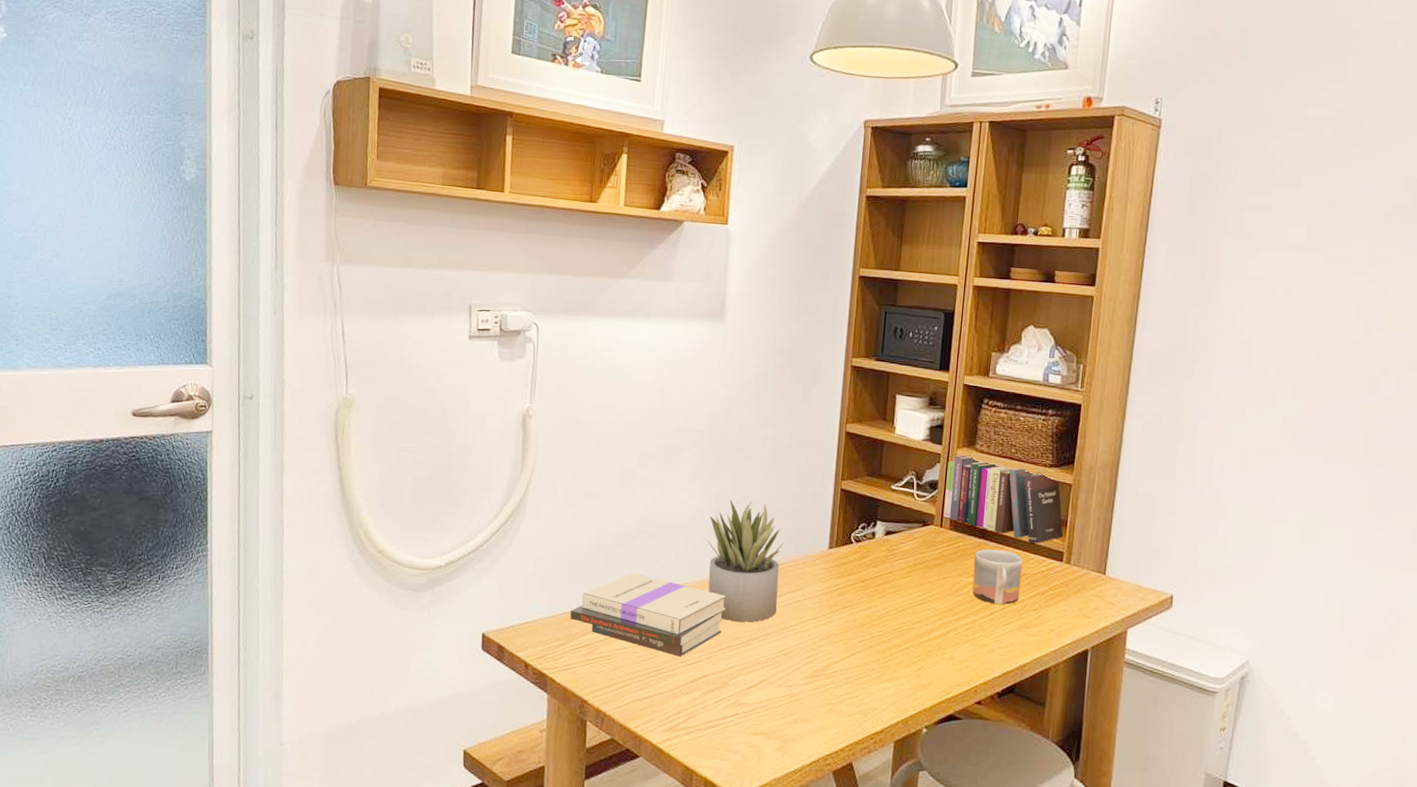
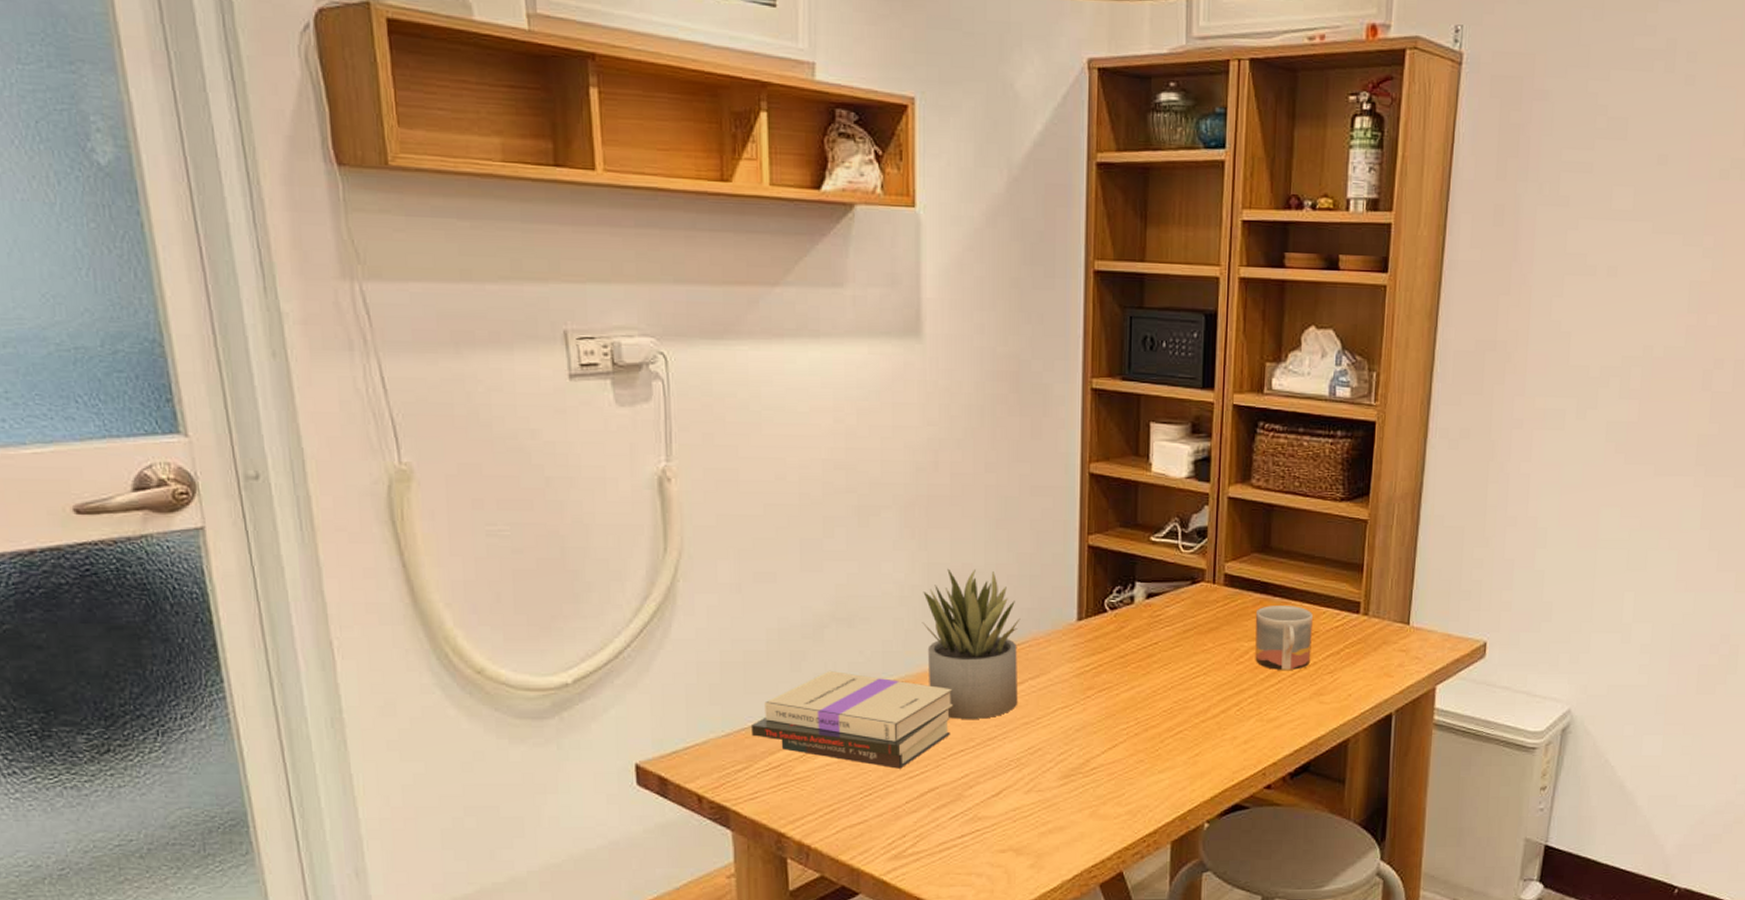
books: present [943,454,1063,543] -> none [1216,492,1359,594]

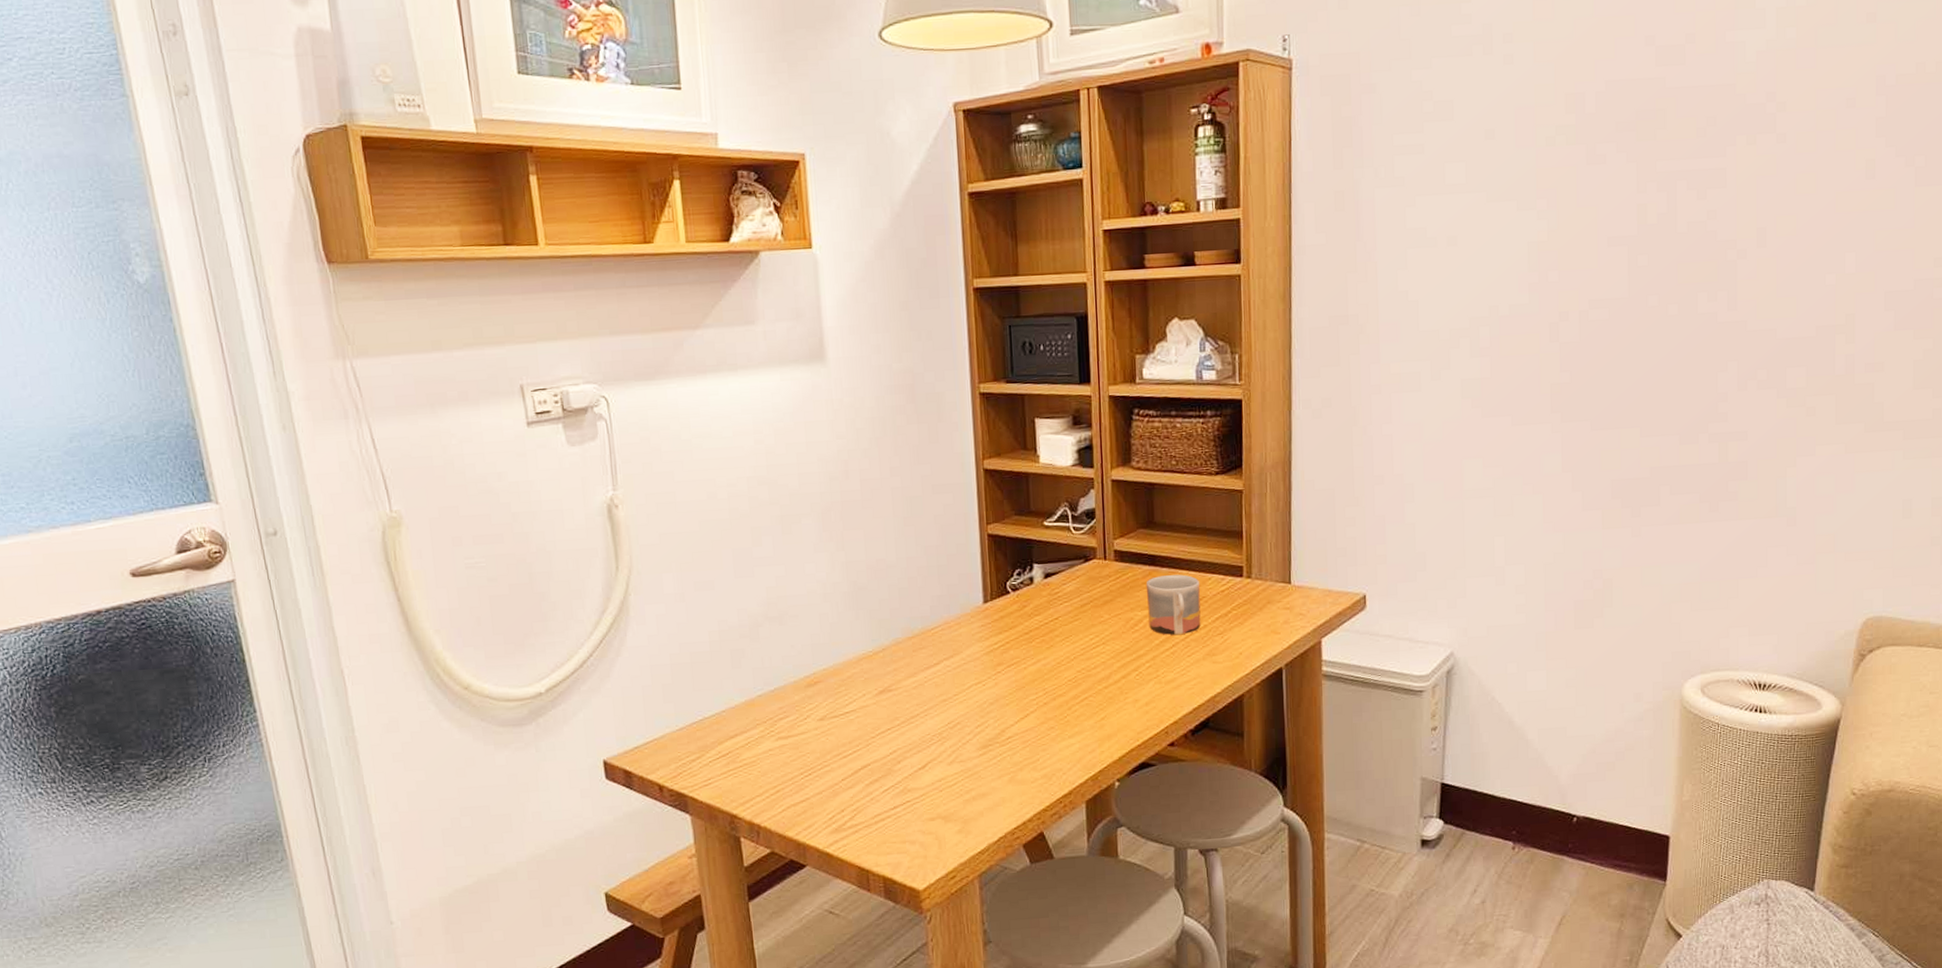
books: present [750,670,953,769] -> none [700,664,878,750]
succulent plant: present [922,568,1021,719] -> none [843,563,935,701]

